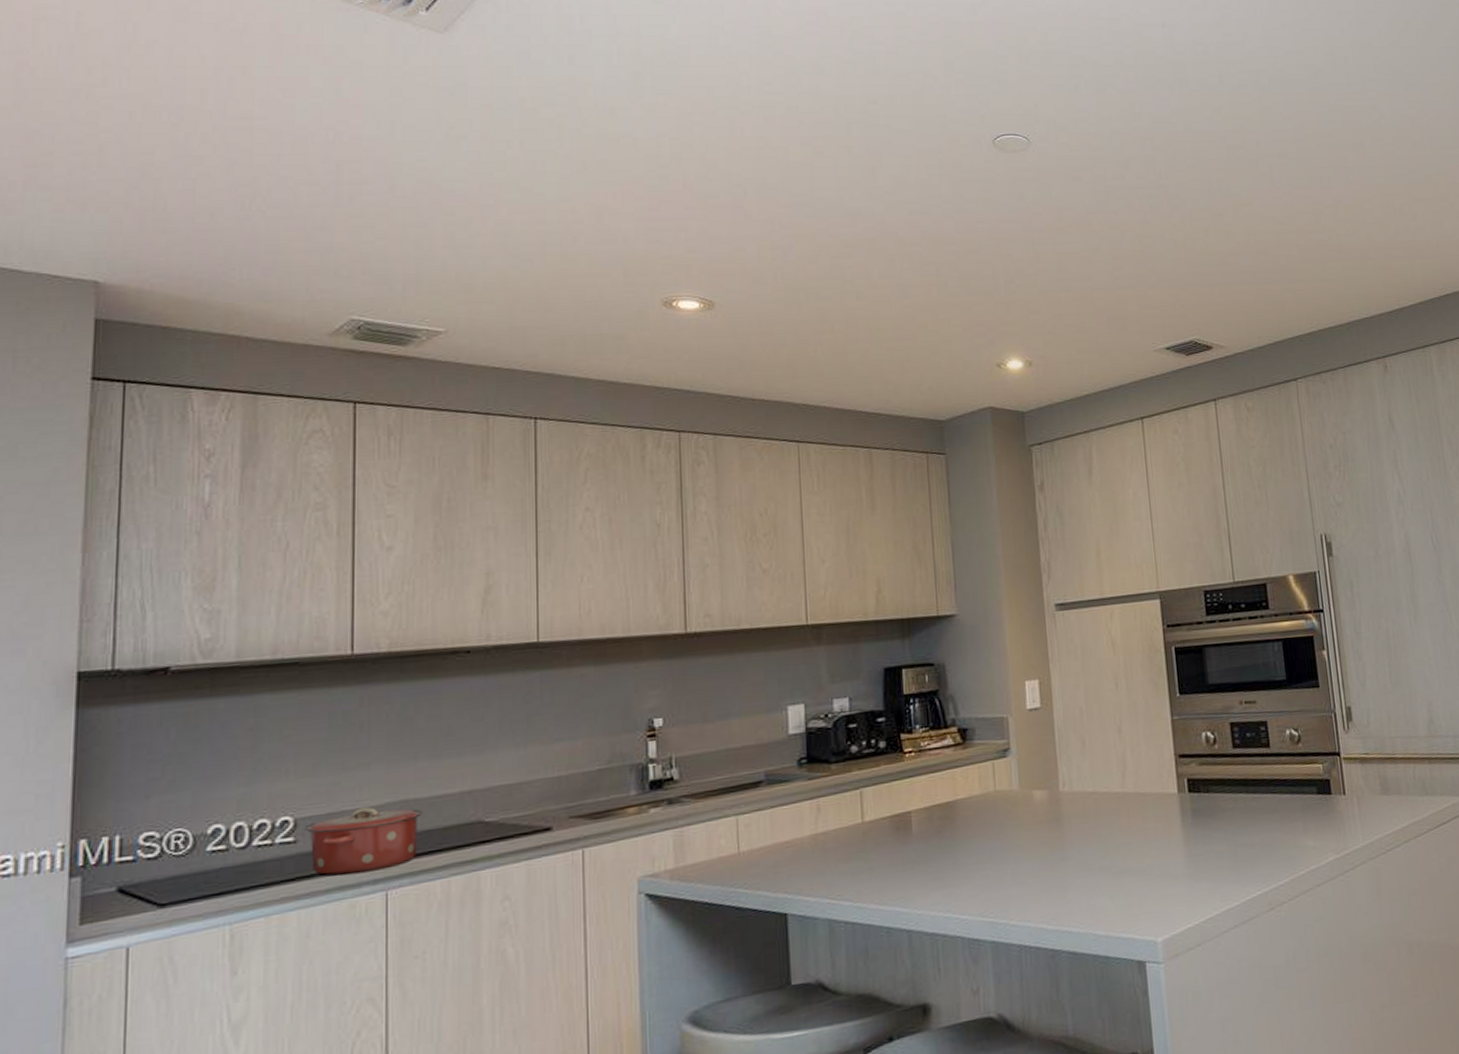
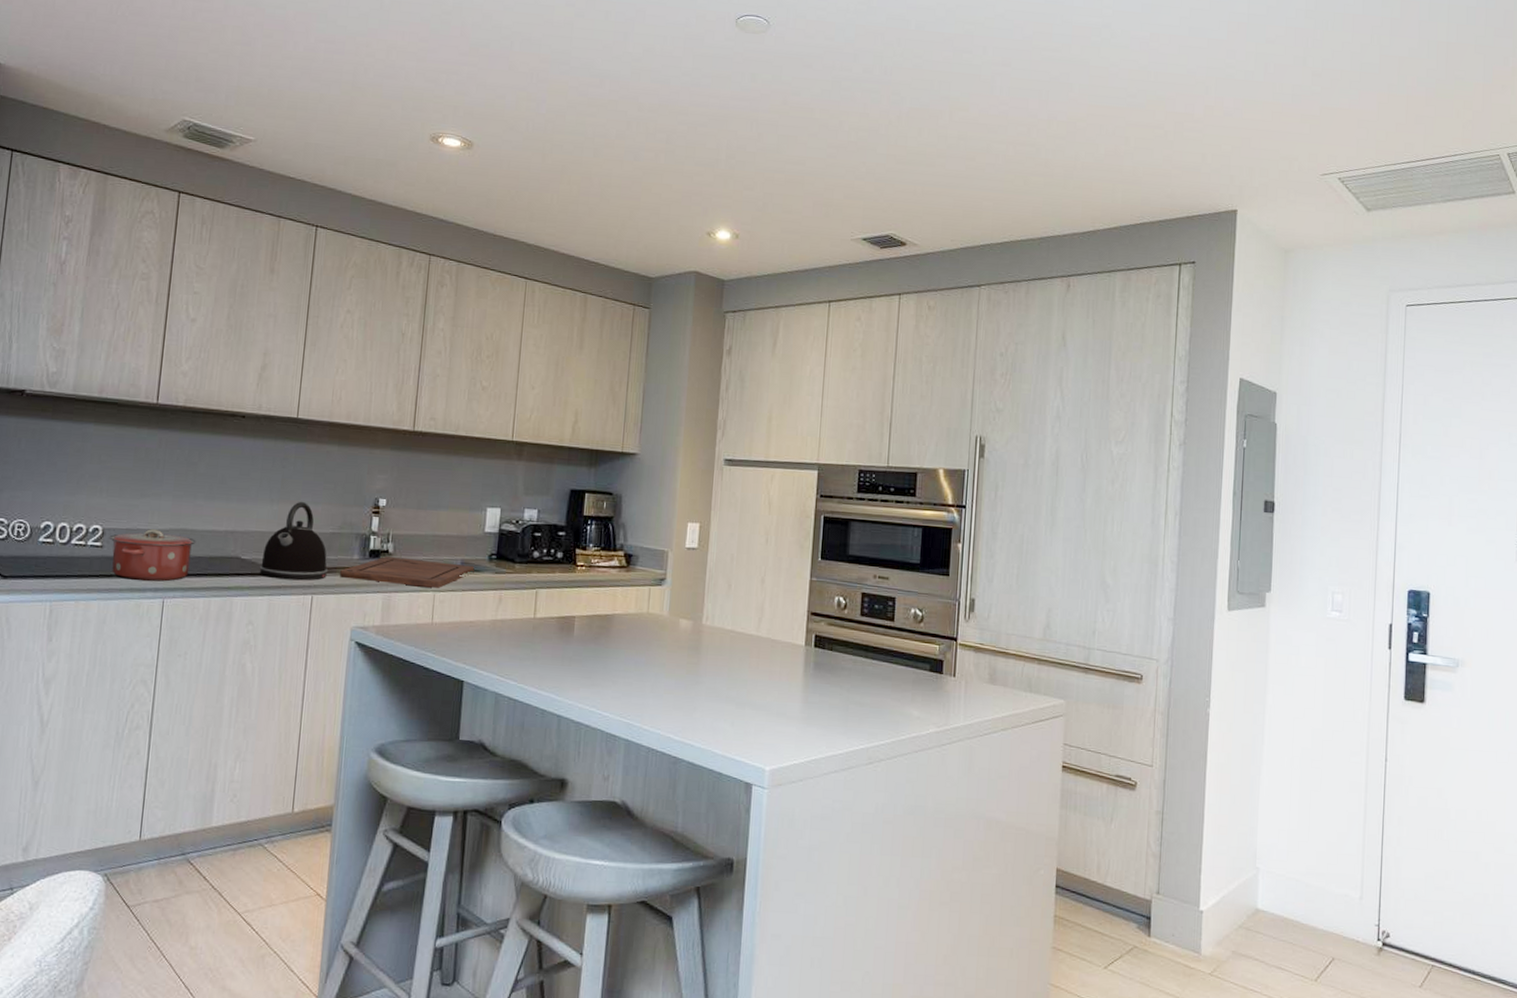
kettle: none [510,740,600,839] -> present [259,502,329,581]
cutting board: none [615,776,782,822] -> present [340,557,475,589]

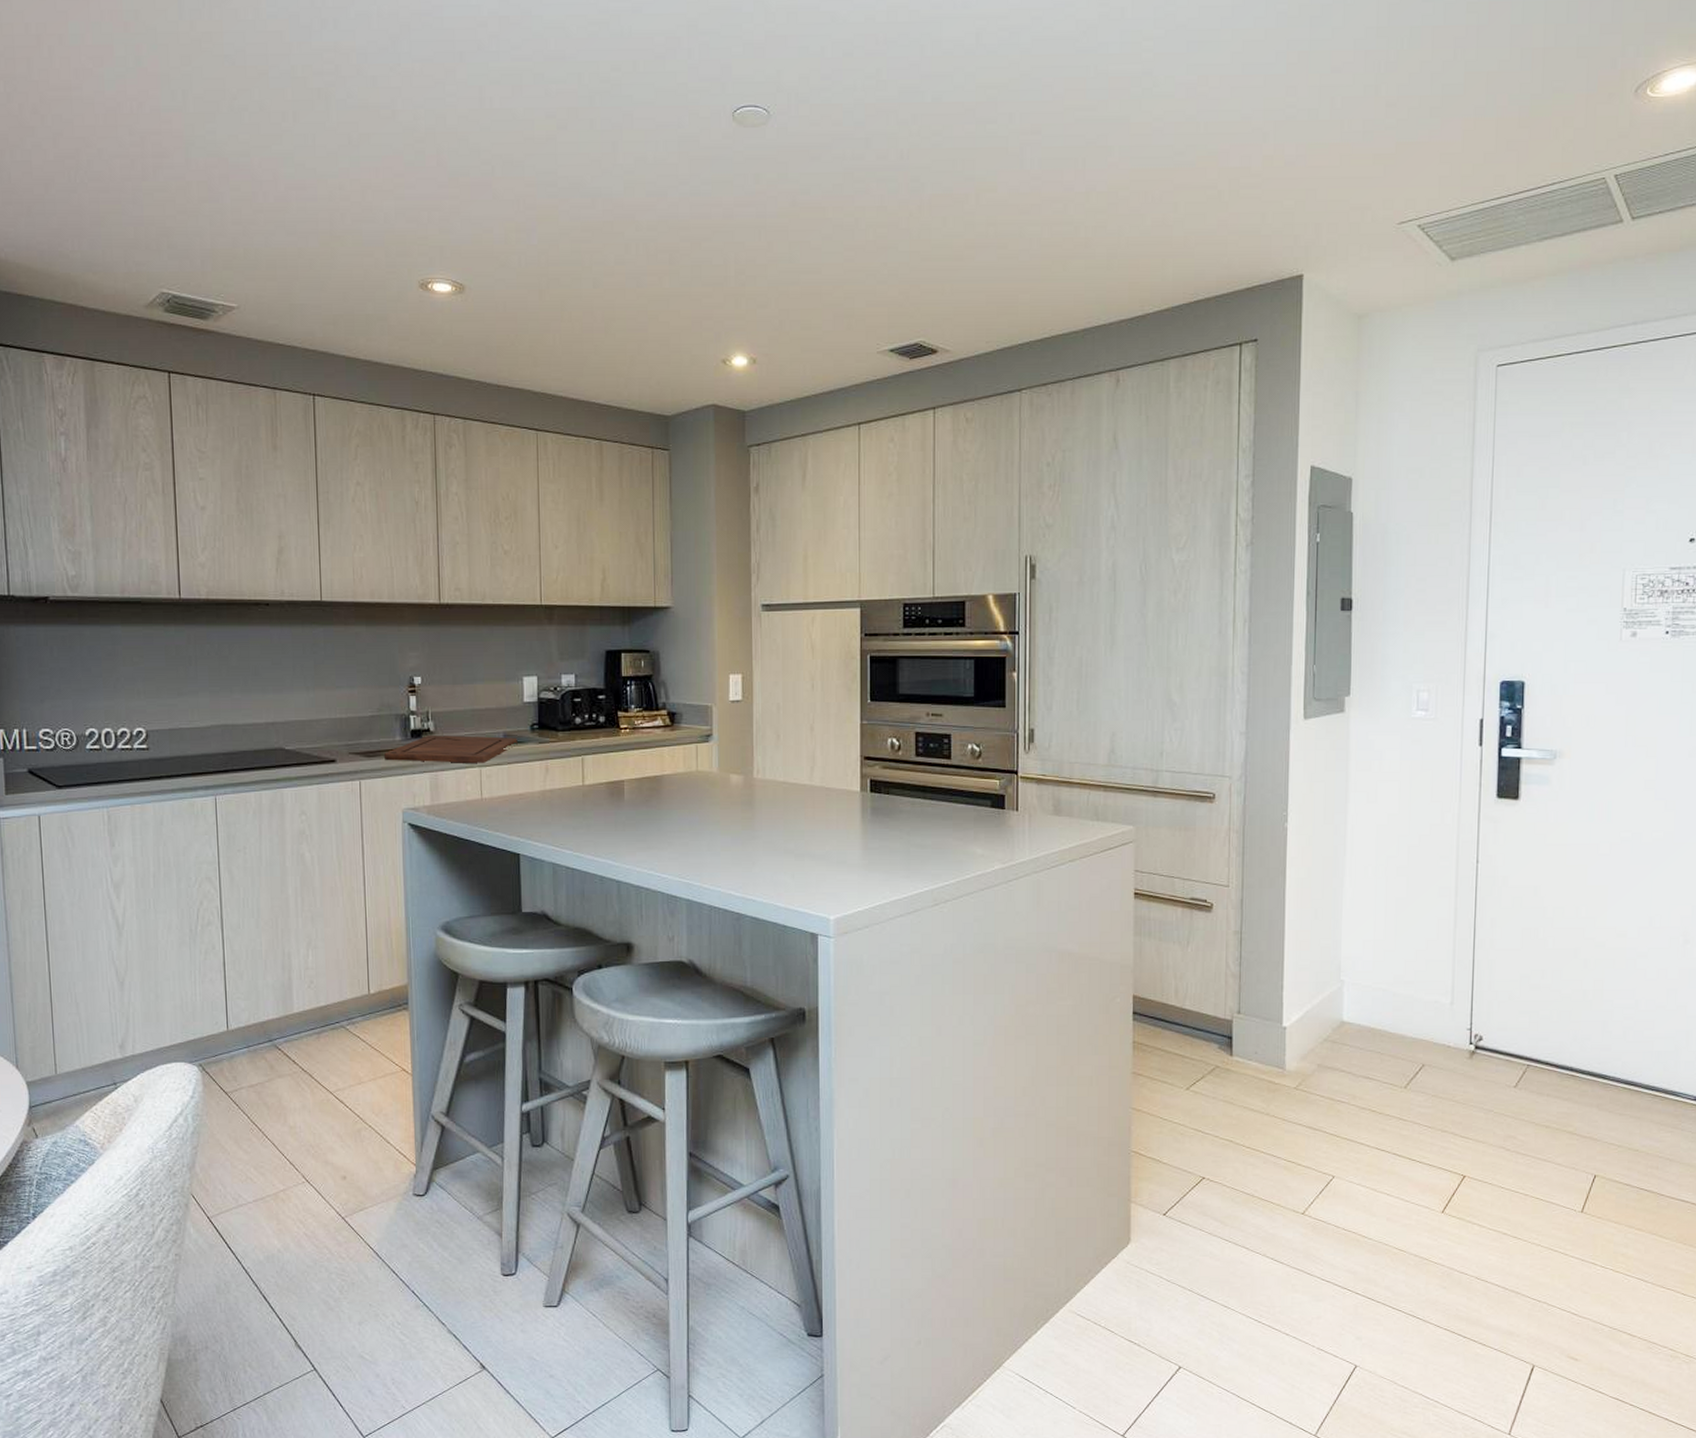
casserole: present [109,529,196,582] -> none [153,727,239,780]
kettle: present [259,502,329,581] -> none [304,687,373,767]

